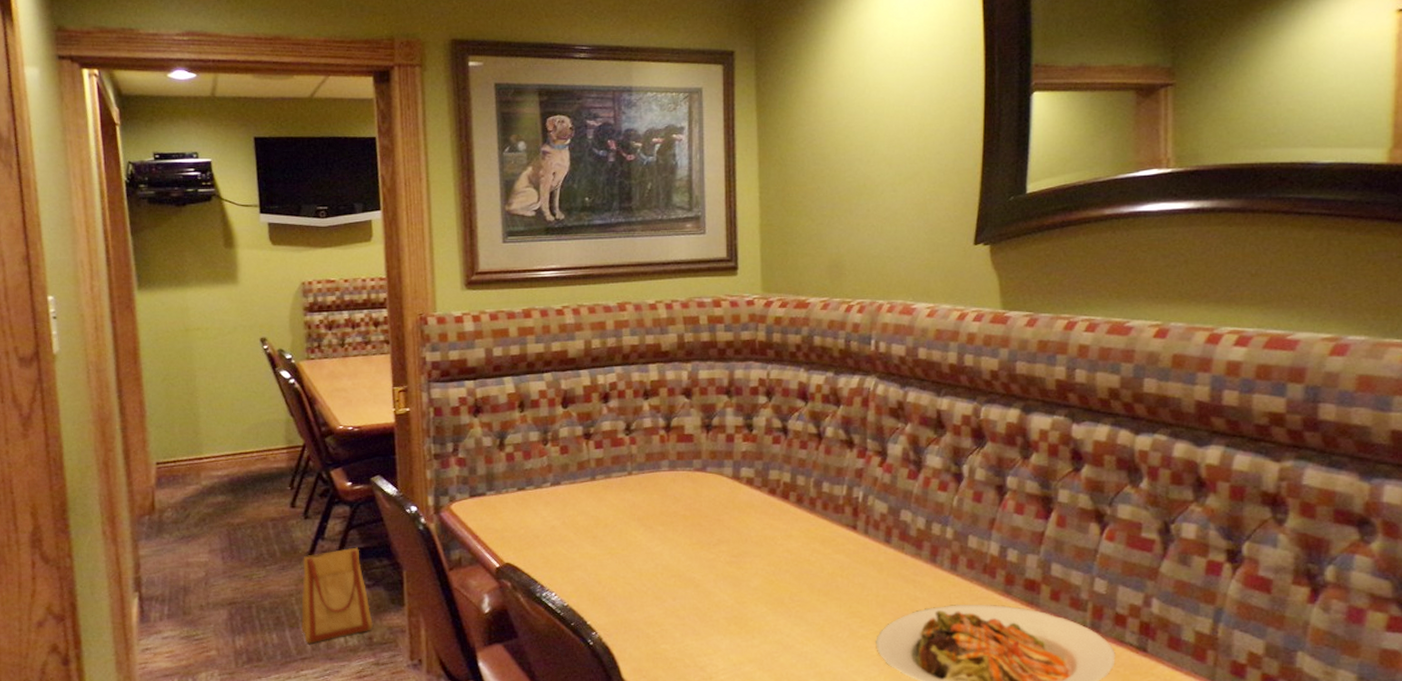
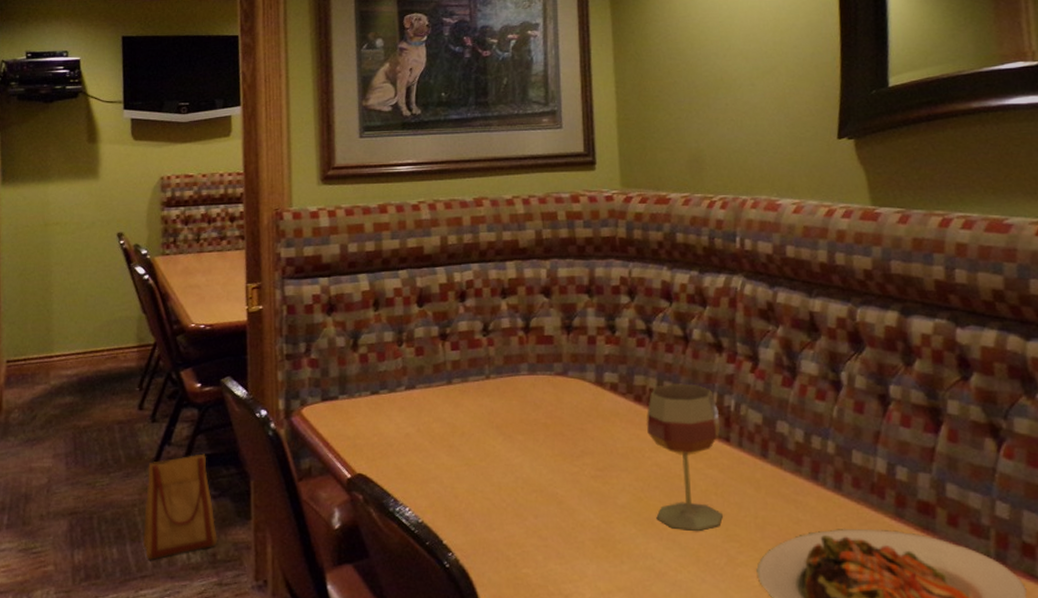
wineglass: none [779,477,849,610] -> present [646,383,723,532]

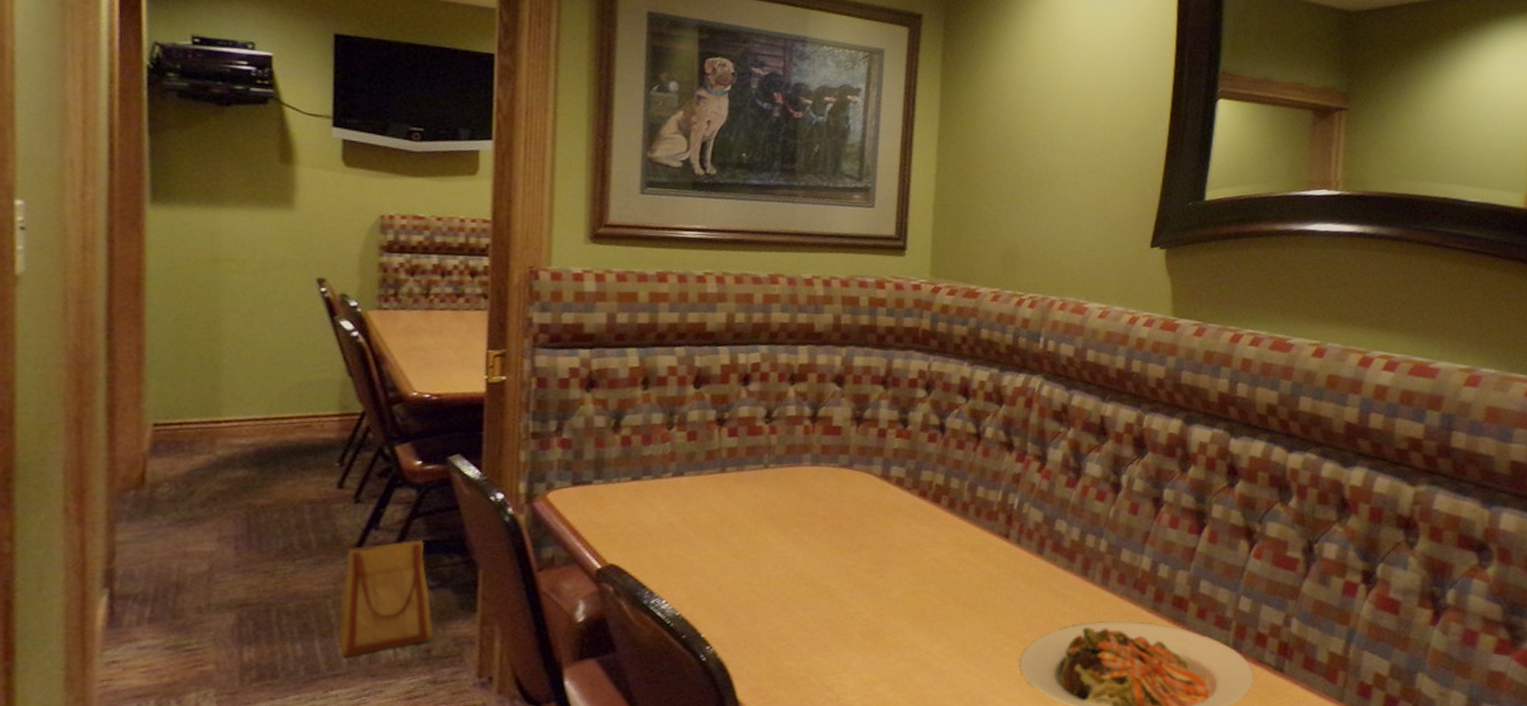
wineglass: present [646,383,723,532] -> none [928,480,1003,625]

